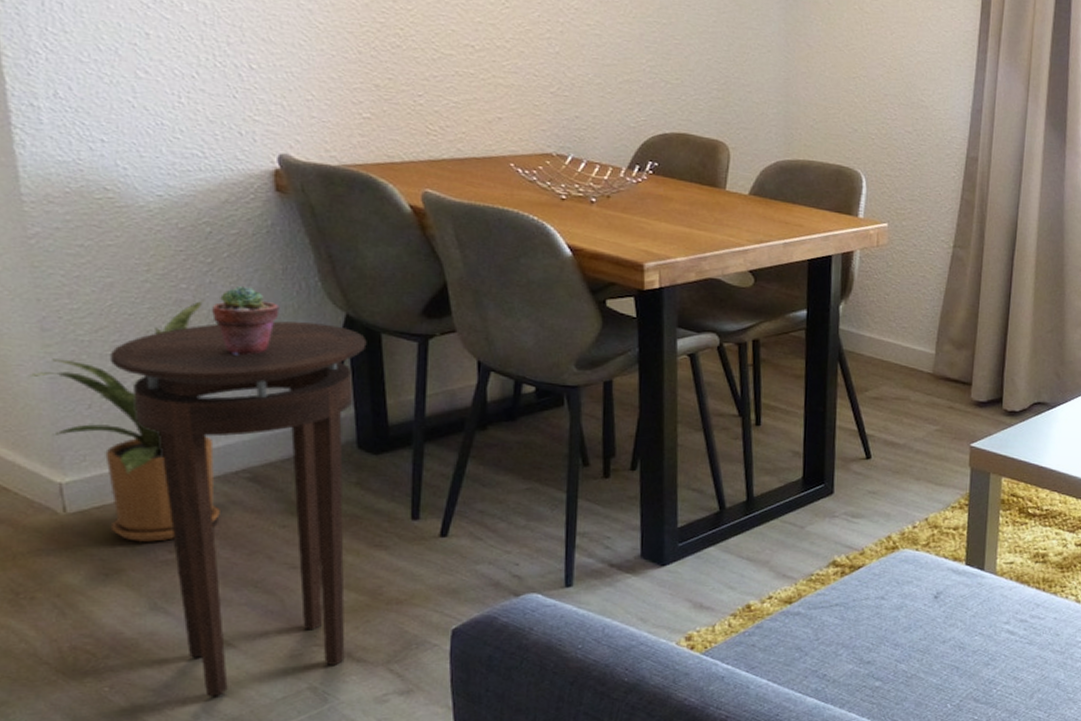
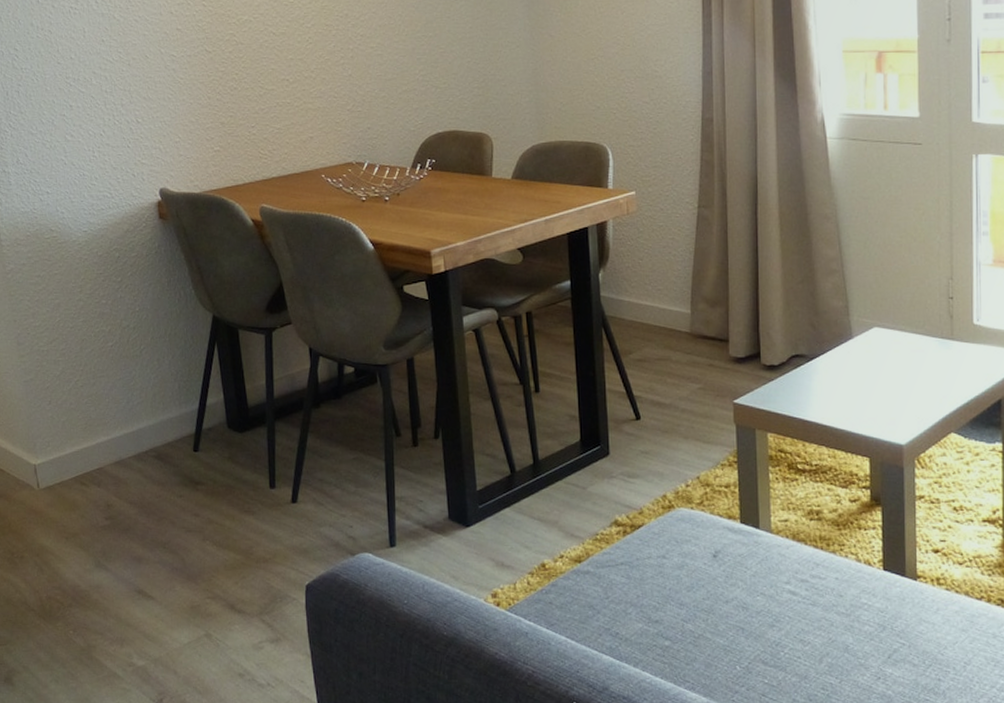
house plant: present [29,300,220,542] -> none [12,312,137,511]
stool: present [109,321,367,697] -> none [60,324,229,641]
potted succulent: present [212,286,280,356] -> none [123,299,168,355]

